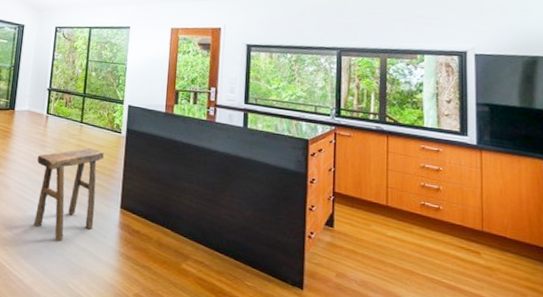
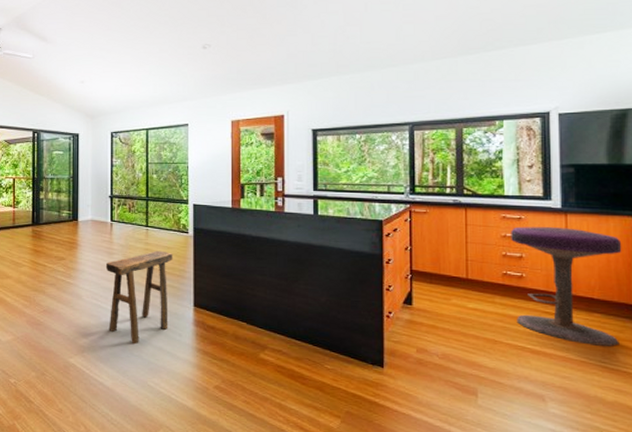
stool: none [429,158,533,288] -> present [511,226,622,346]

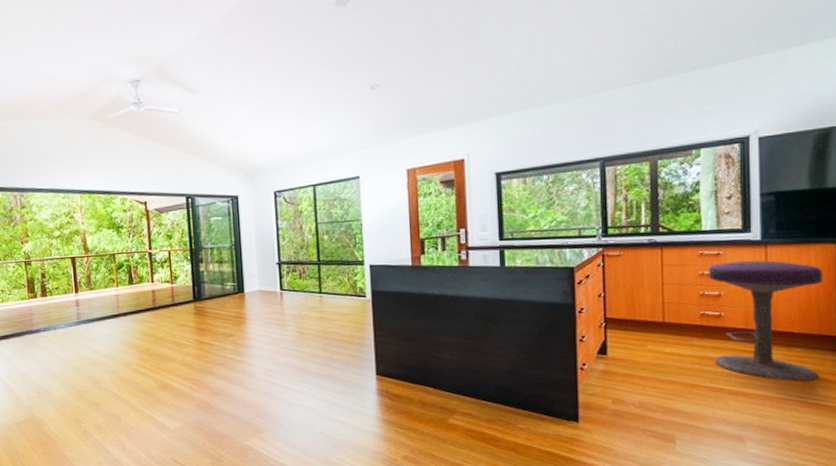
stool: present [105,250,173,345] -> none [278,318,351,421]

